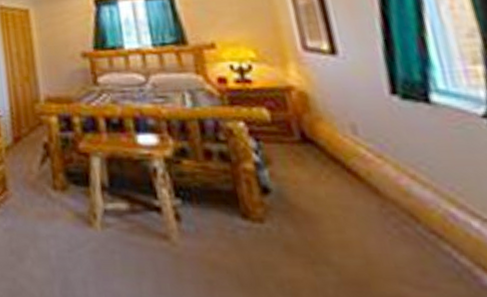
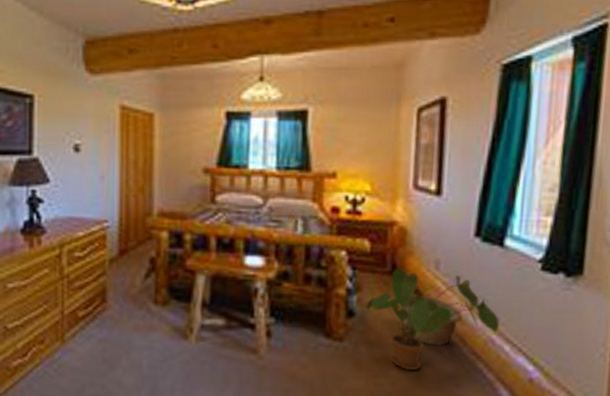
house plant: none [280,136,457,256] -> present [365,268,499,371]
basket: none [327,163,406,224] -> present [404,293,463,346]

